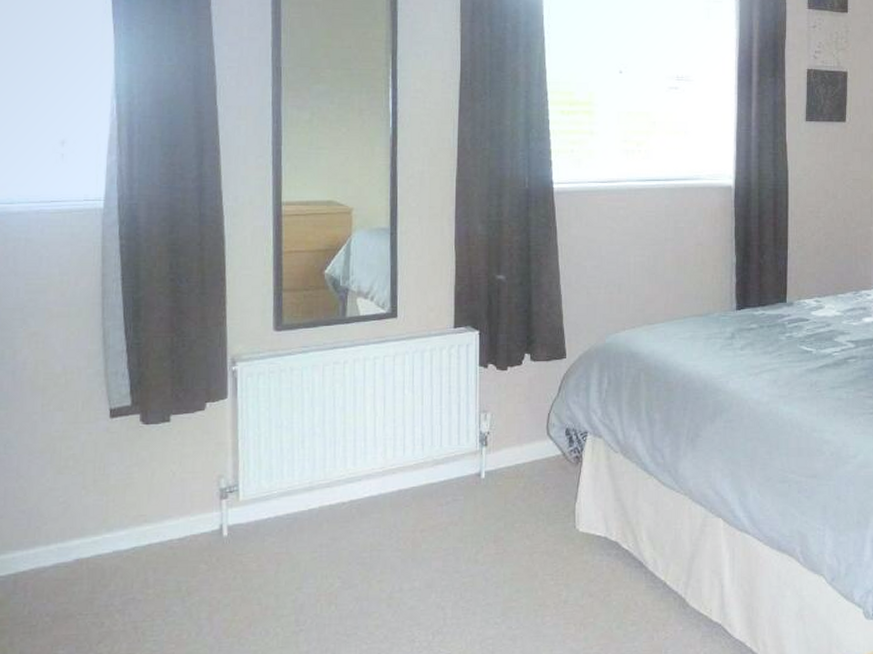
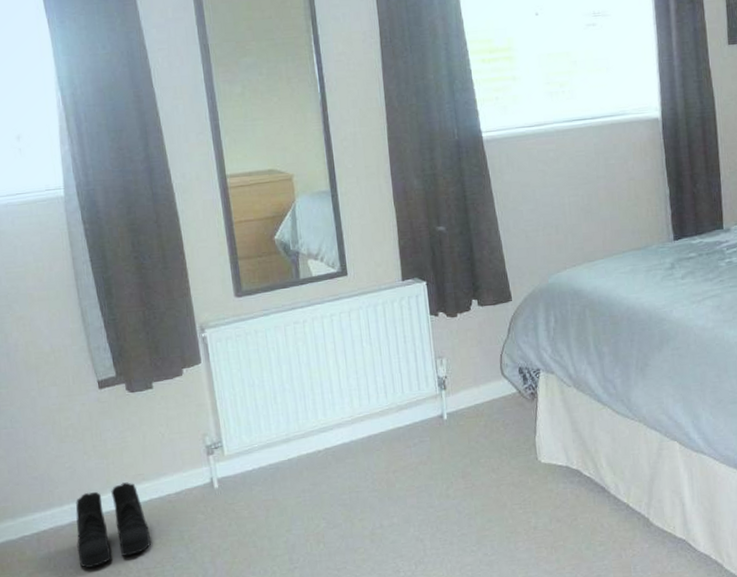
boots: none [58,523,143,617] -> present [76,482,151,568]

